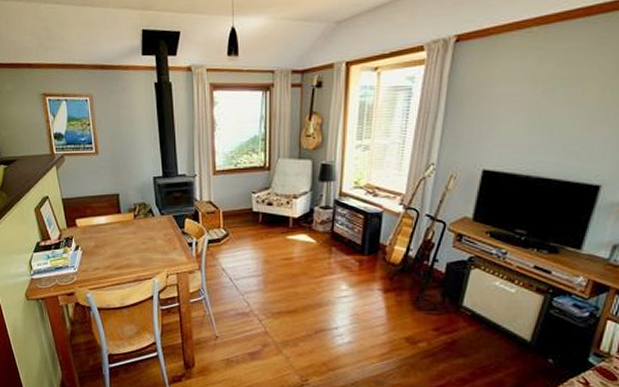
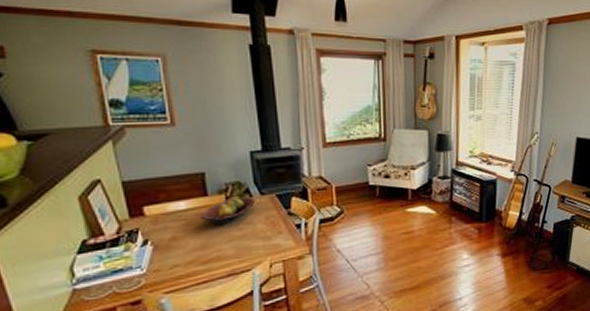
fruit bowl: none [115,215,157,239] -> present [200,197,256,226]

